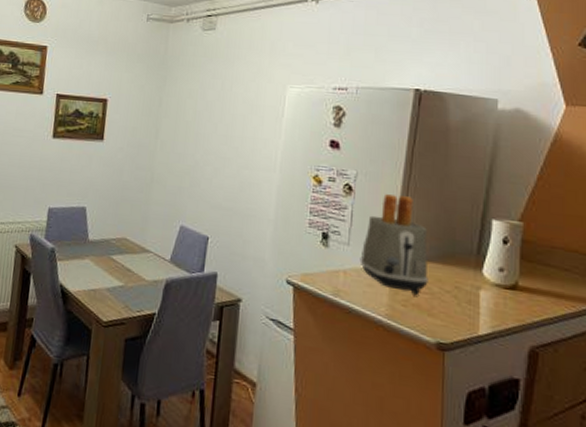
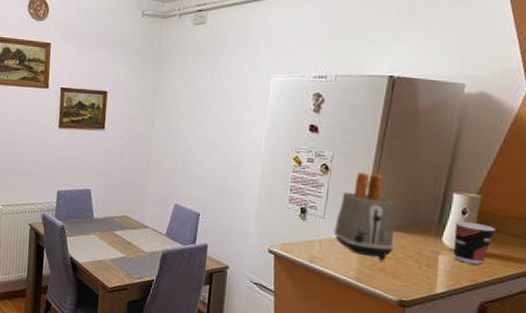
cup: none [496,251,542,302] -> present [454,220,496,264]

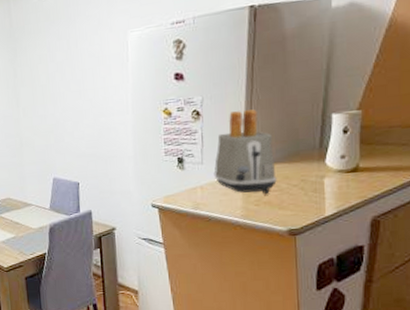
cup: present [454,220,496,264] -> none [337,139,381,181]

